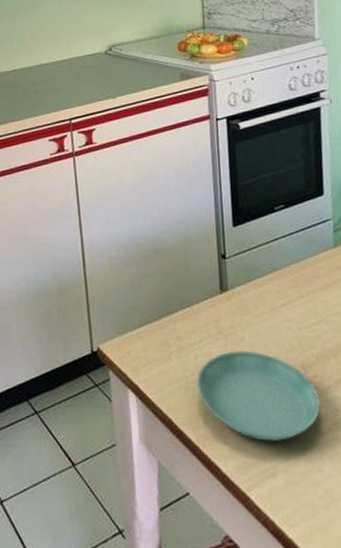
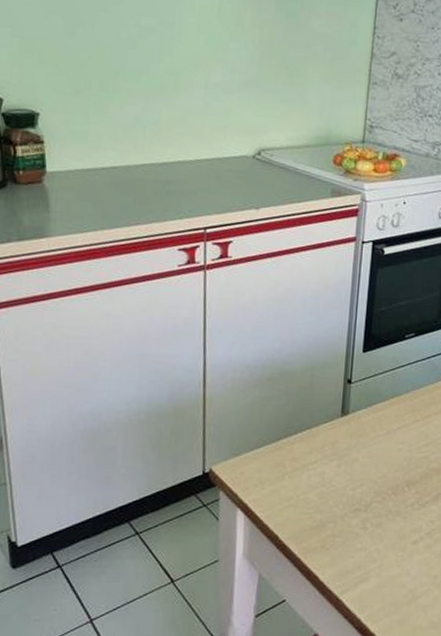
saucer: present [197,350,321,442] -> none [306,470,418,551]

